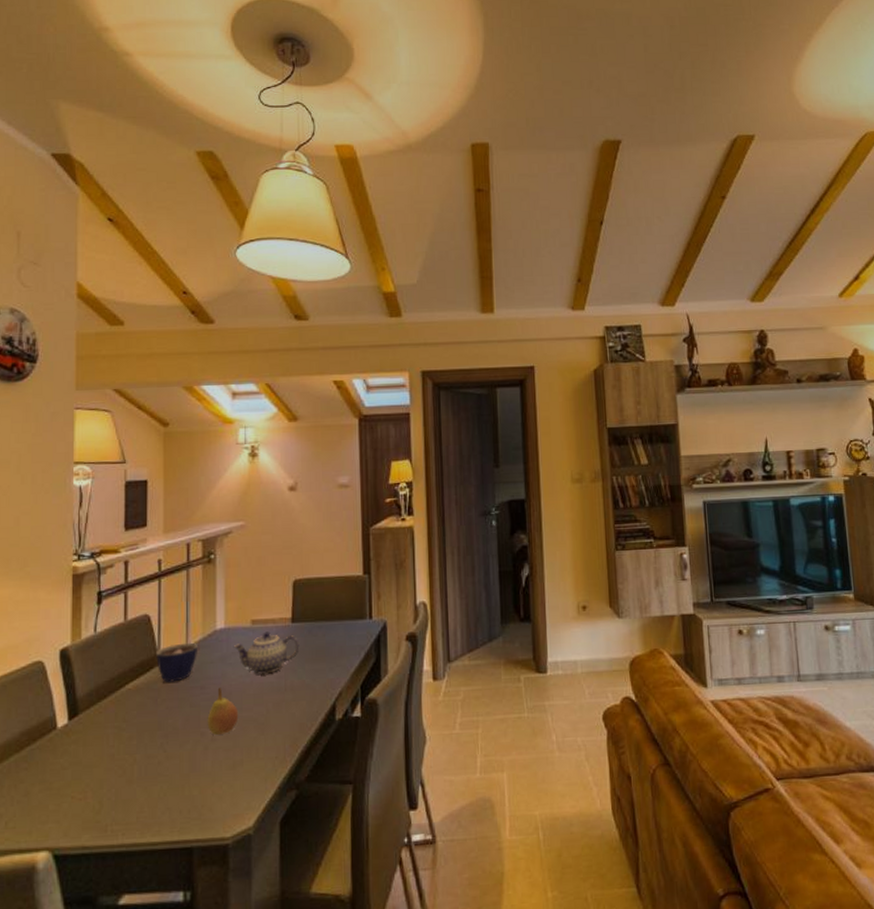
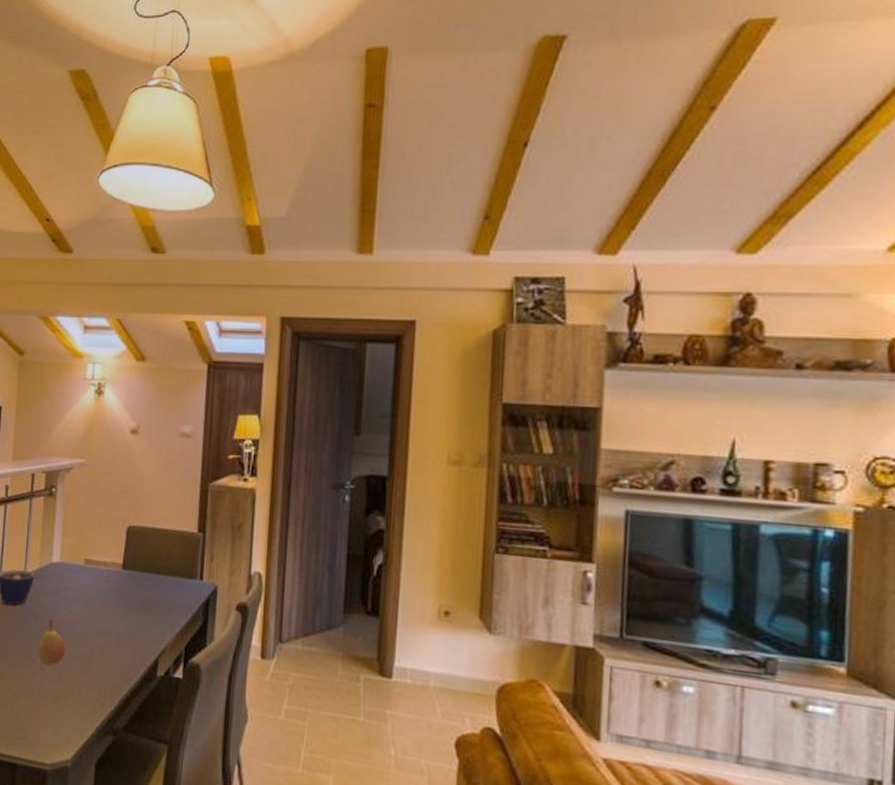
teapot: present [233,631,300,675] -> none [66,573,128,616]

